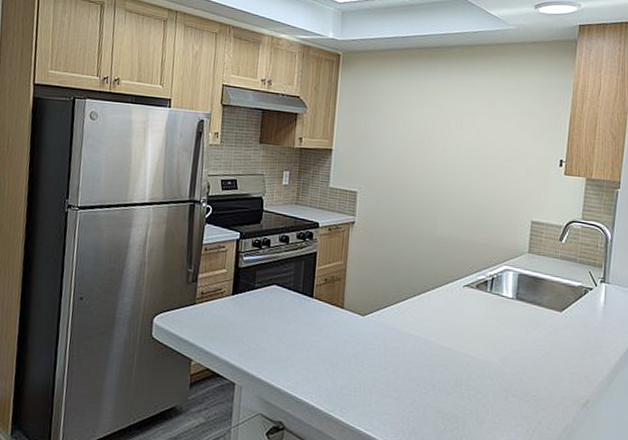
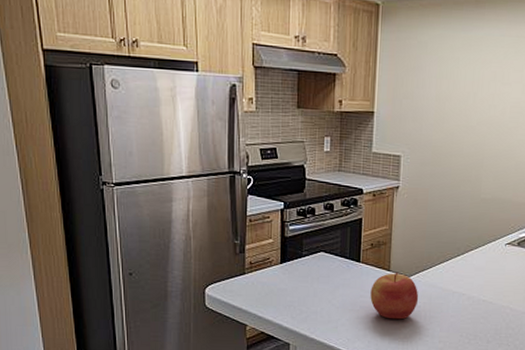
apple: none [322,310,373,363] -> present [370,272,419,320]

